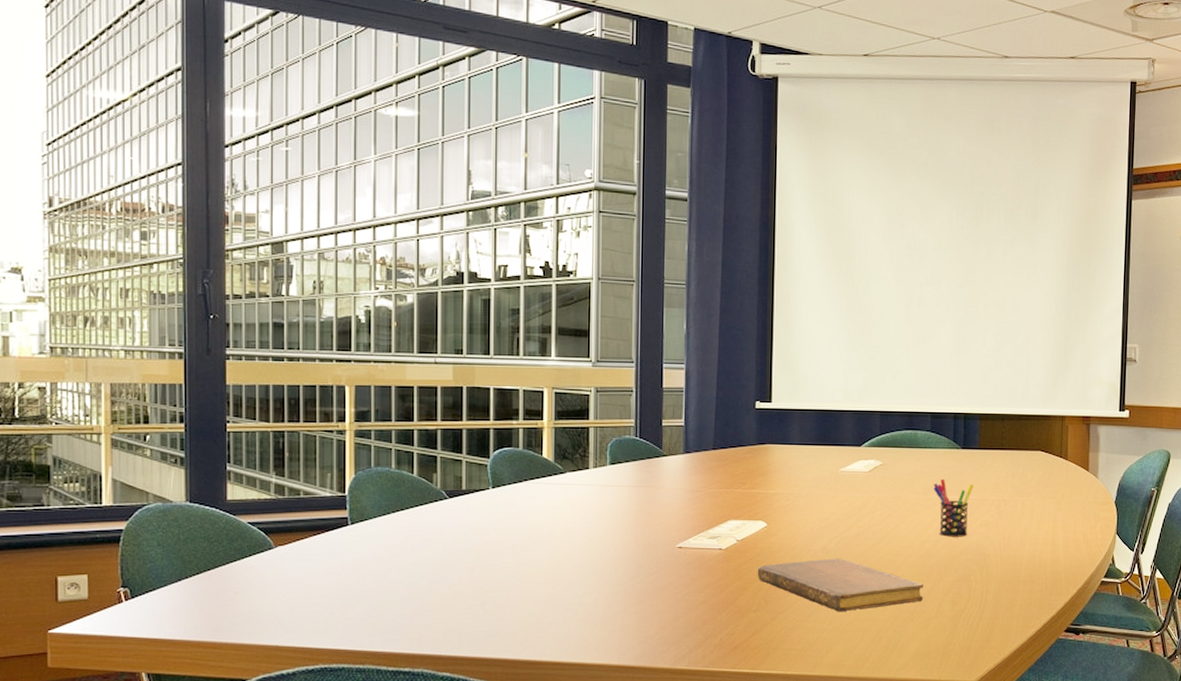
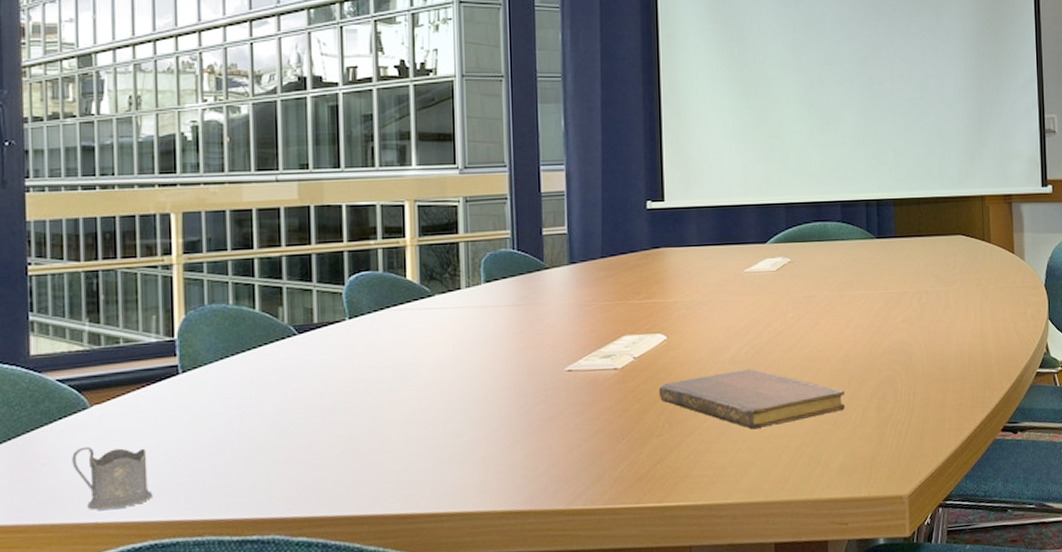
tea glass holder: none [259,581,324,636] -> present [72,446,153,511]
pen holder: present [933,478,974,537] -> none [848,272,893,337]

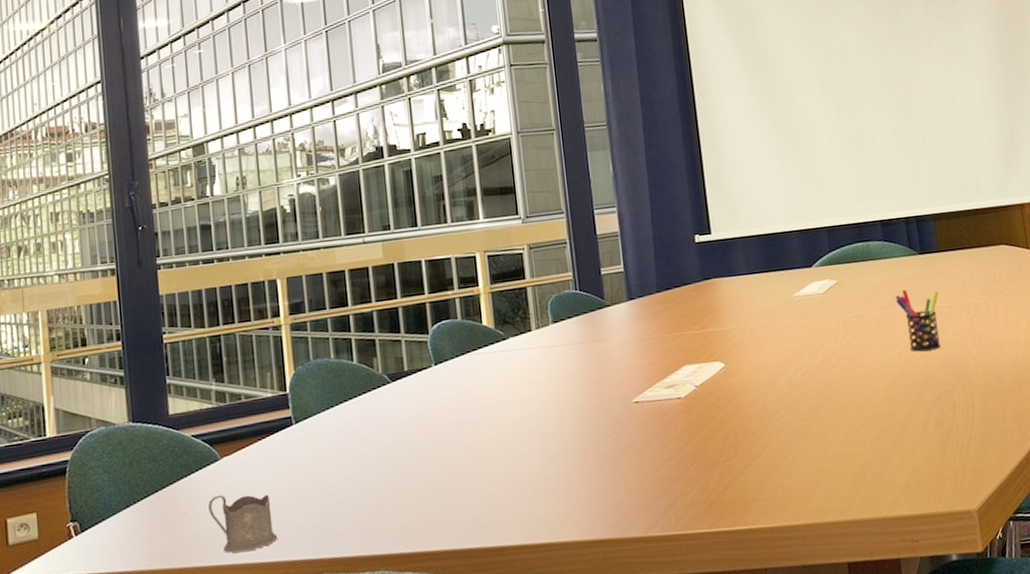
notebook: present [658,369,845,430] -> none [721,391,904,451]
pen holder: none [848,272,893,337] -> present [895,289,941,352]

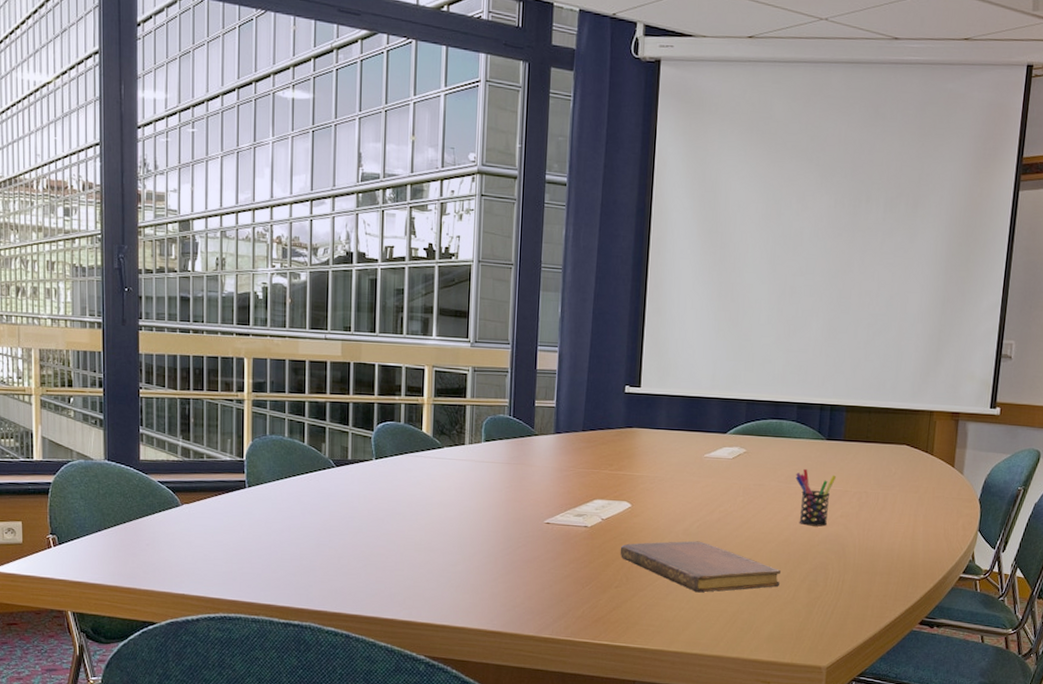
tea glass holder: present [208,494,278,553] -> none [168,535,224,586]
notebook: none [721,391,904,451] -> present [620,540,781,593]

